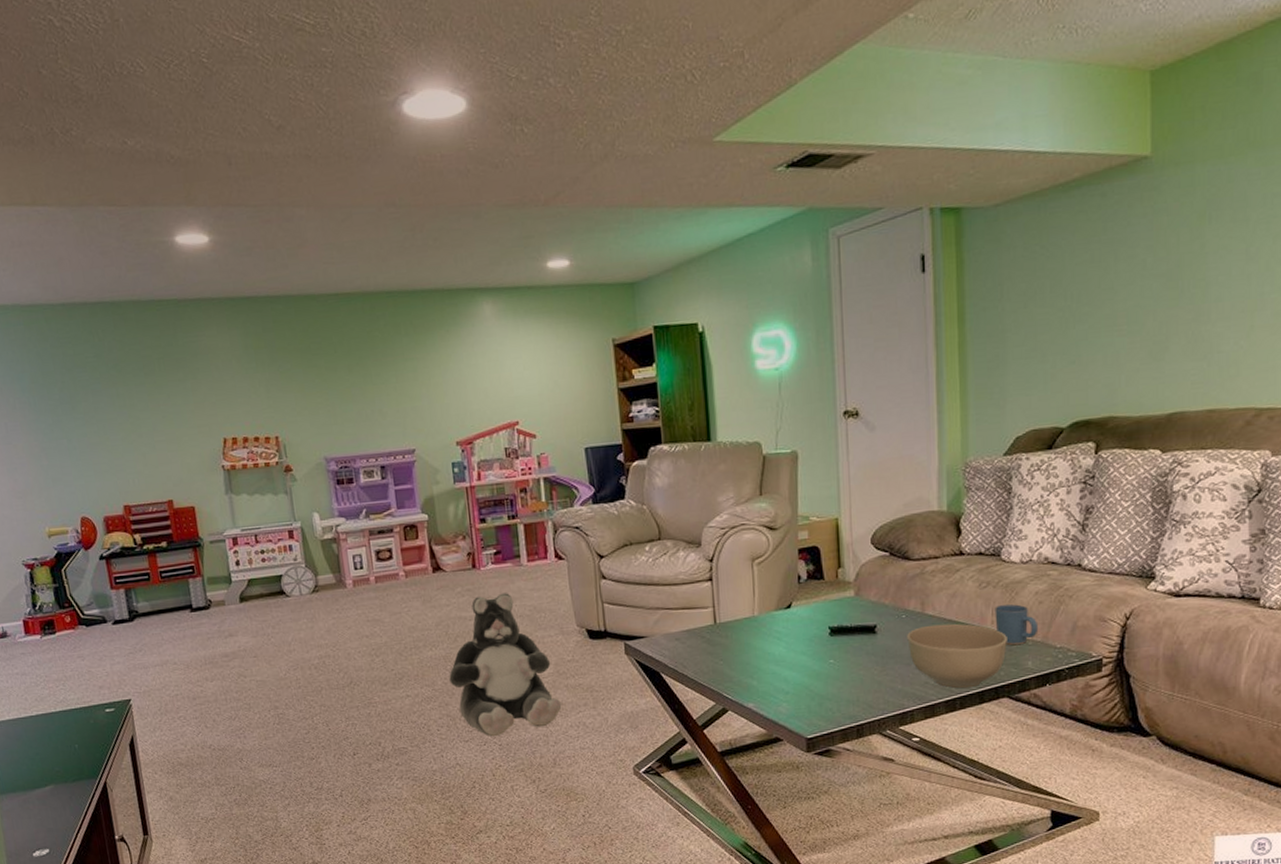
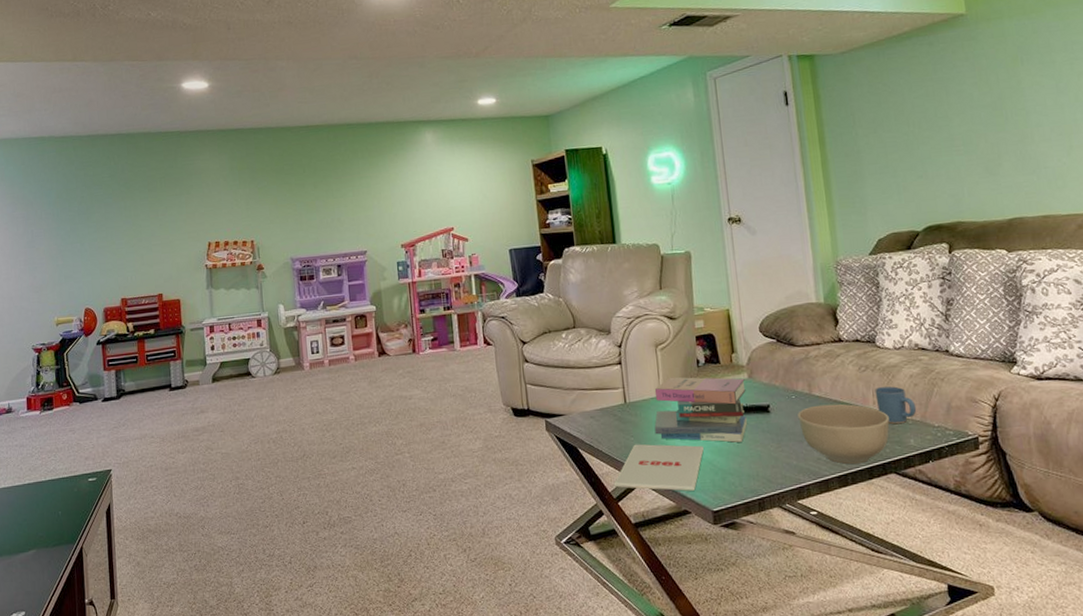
plush toy: present [449,593,562,737] -> none [390,374,490,508]
magazine: none [699,668,800,719] -> present [613,444,704,492]
books: none [746,594,851,666] -> present [654,377,748,443]

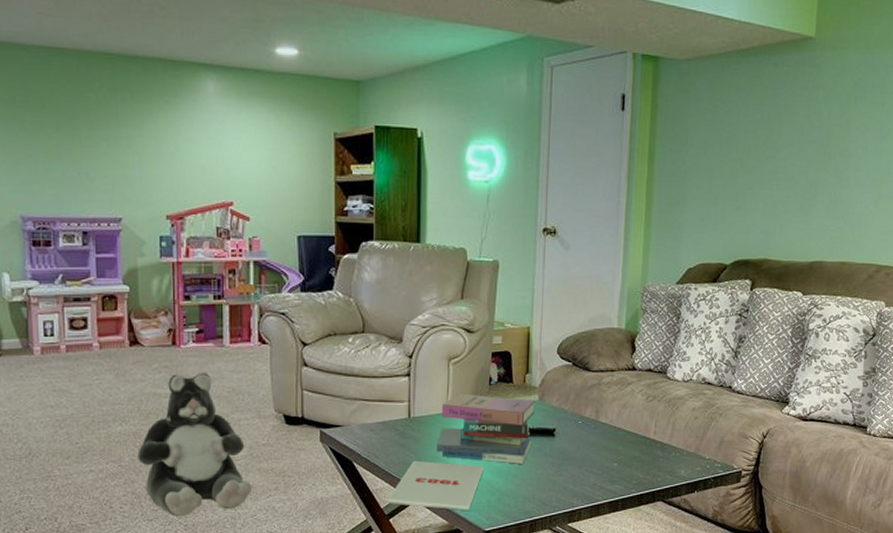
plush toy: none [390,374,490,508] -> present [137,373,252,517]
bowl: present [798,403,890,465] -> none [581,431,666,491]
mug: present [875,386,917,425] -> none [657,418,693,455]

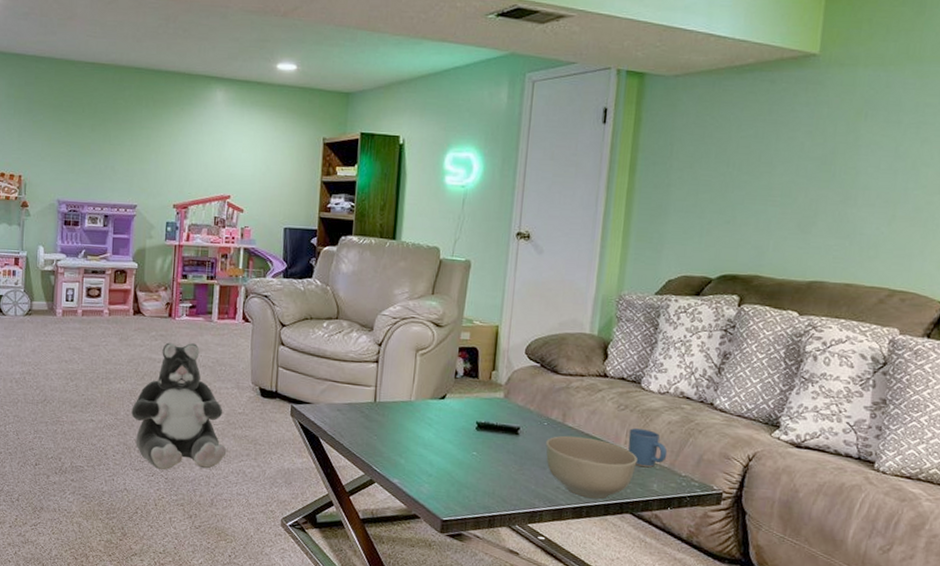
magazine: present [387,460,484,511] -> none [348,443,445,499]
books: present [436,393,535,464] -> none [399,384,500,459]
bowl: none [581,431,666,491] -> present [545,435,638,500]
mug: none [657,418,693,455] -> present [628,428,668,468]

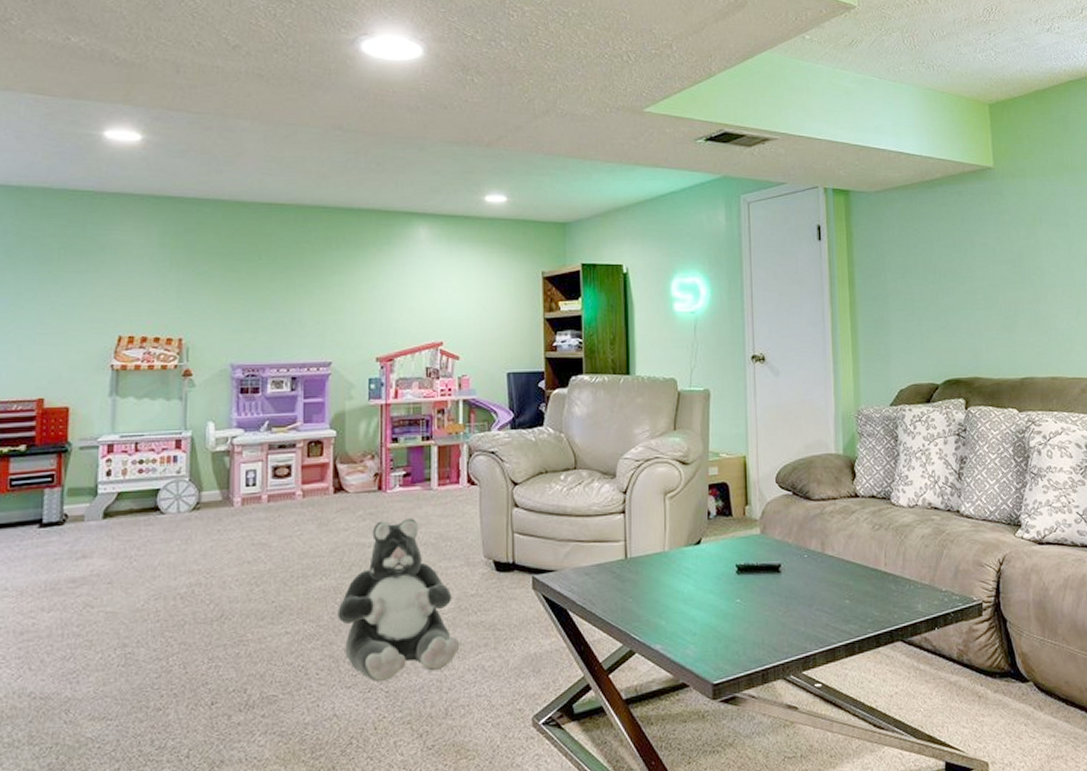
bowl: present [545,435,638,500] -> none [809,564,899,632]
mug: present [628,428,668,468] -> none [887,547,926,588]

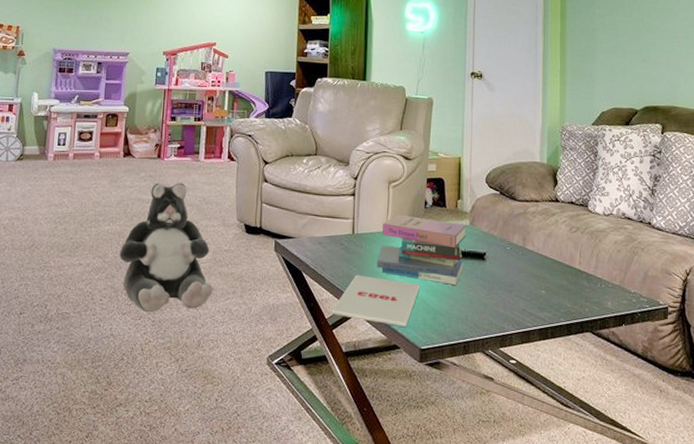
magazine: none [605,606,708,662] -> present [331,274,420,328]
books: none [656,529,757,606] -> present [377,214,466,285]

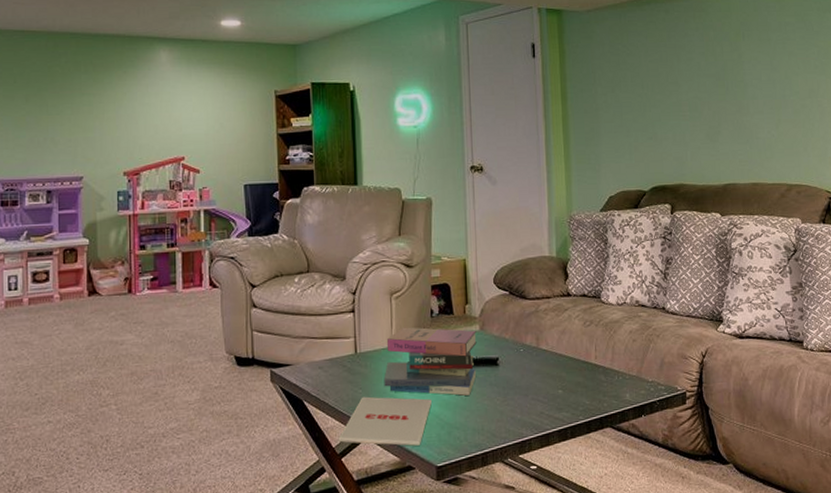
plush toy: present [119,183,213,313] -> none [94,318,206,466]

